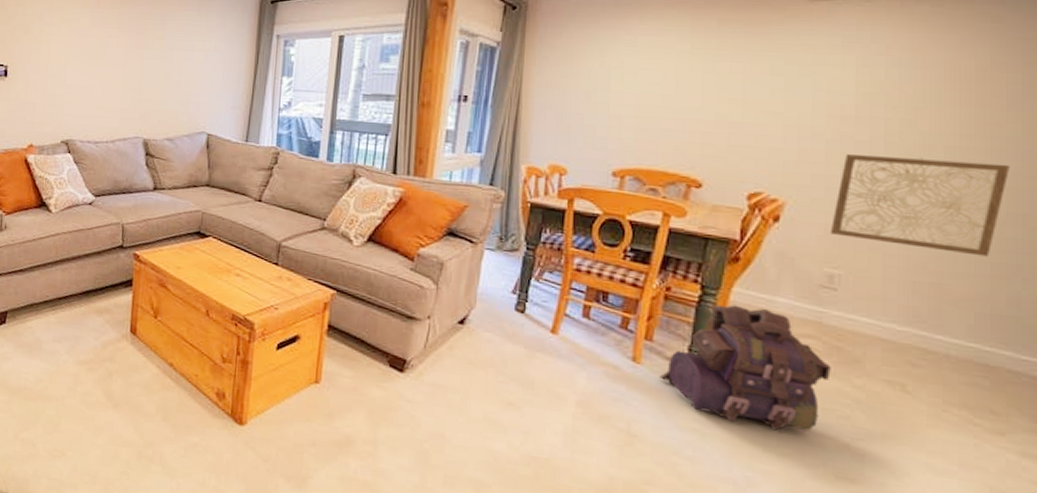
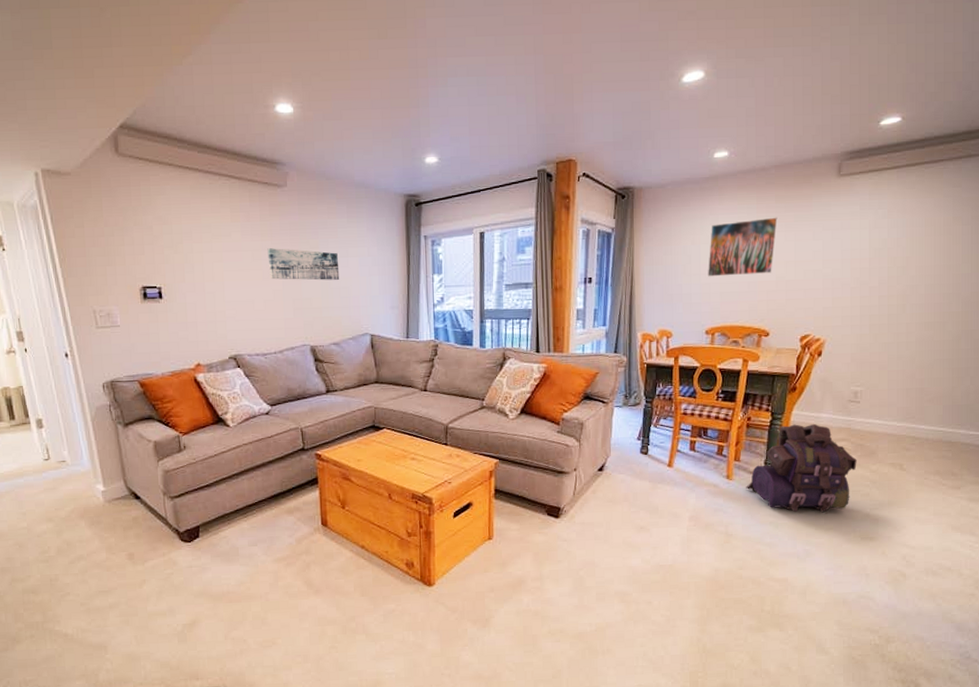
wall art: none [112,36,183,73] -> present [267,248,340,281]
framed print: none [619,43,720,111] -> present [708,217,778,277]
wall art: present [829,154,1009,257] -> none [854,294,964,364]

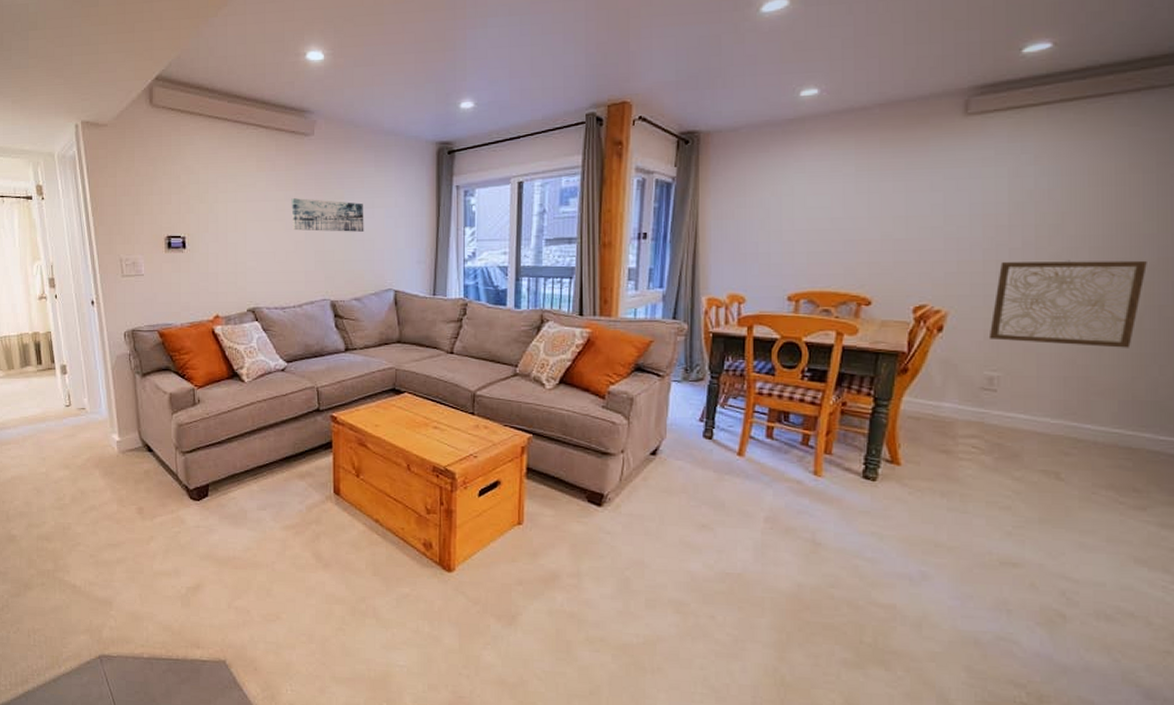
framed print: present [708,217,778,277] -> none [791,164,883,234]
backpack: present [746,424,857,513] -> none [839,413,993,526]
wall art: none [854,294,964,364] -> present [988,260,1147,348]

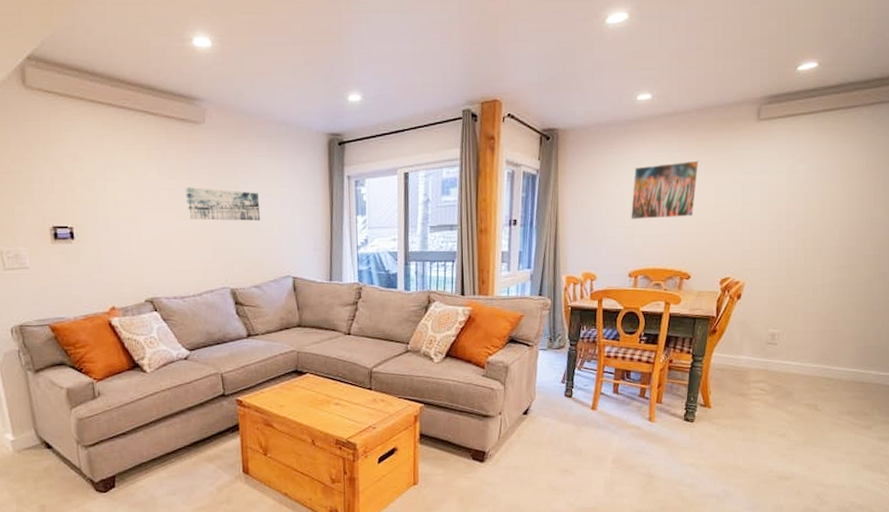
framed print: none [791,164,883,234] -> present [631,160,699,220]
wall art: present [988,260,1147,348] -> none [772,238,876,307]

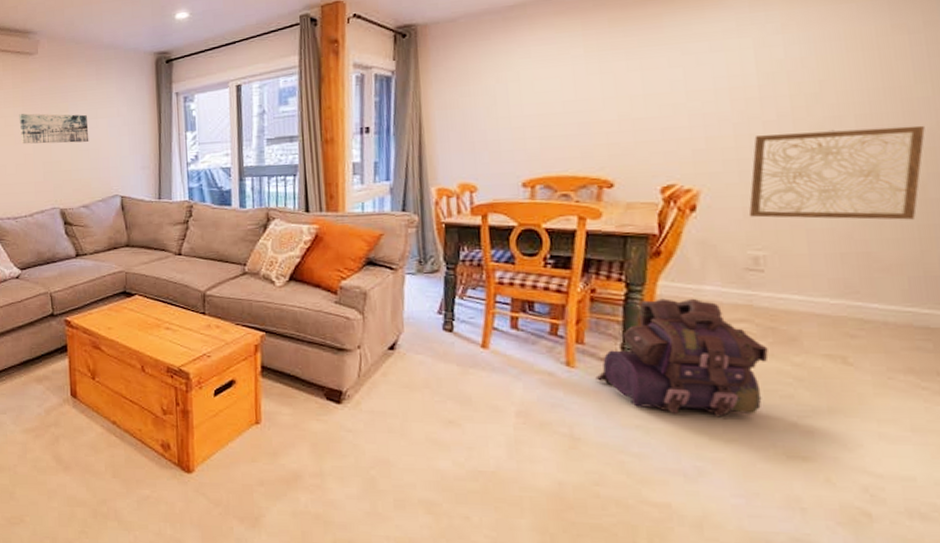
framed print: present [631,160,699,220] -> none [519,43,614,119]
backpack: none [667,366,774,453] -> present [595,298,769,418]
wall art: none [772,238,876,307] -> present [748,125,925,220]

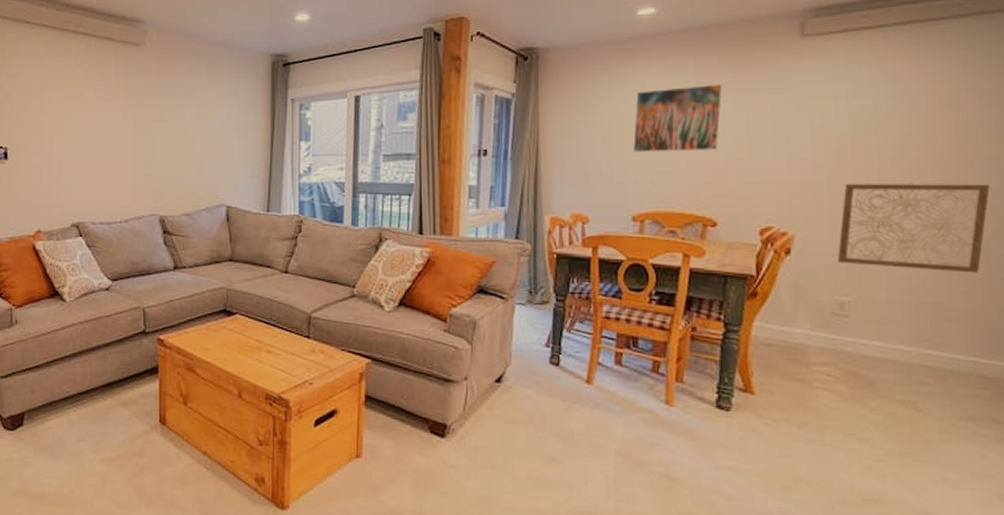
wall art: present [19,113,89,144] -> none [120,109,196,145]
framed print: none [519,43,614,119] -> present [633,83,723,152]
backpack: present [595,298,769,418] -> none [692,339,849,460]

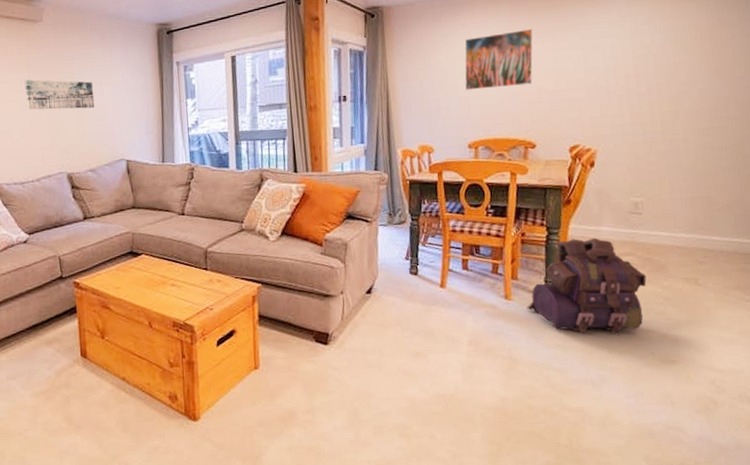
wall art: none [120,109,196,145] -> present [24,79,95,110]
backpack: none [692,339,849,460] -> present [527,238,647,334]
wall art: present [837,183,990,273] -> none [630,98,742,171]

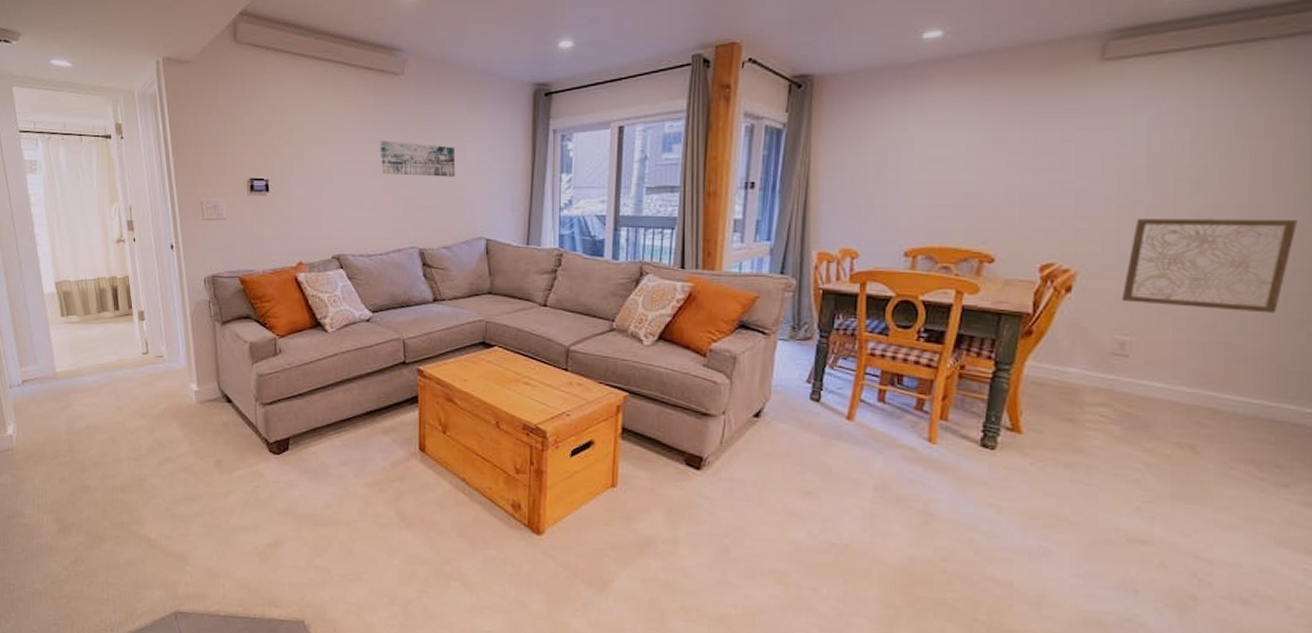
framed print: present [464,28,533,90] -> none [910,112,1011,185]
backpack: present [527,238,647,334] -> none [955,379,1122,500]
wall art: none [630,98,742,171] -> present [1121,217,1297,313]

